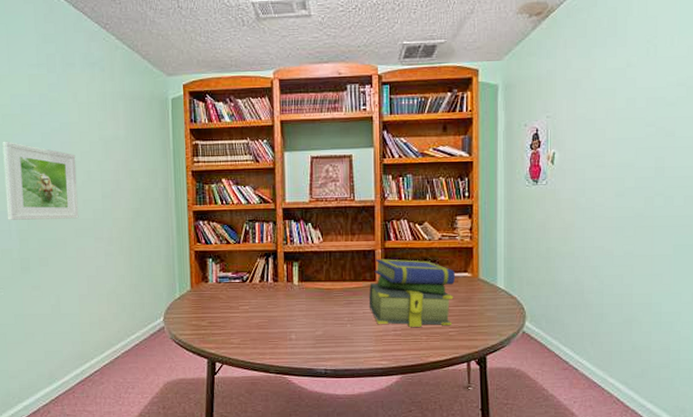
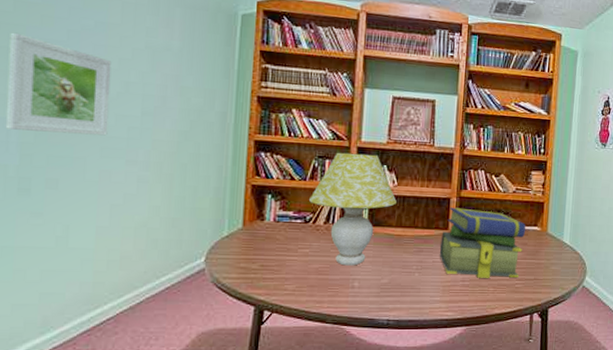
table lamp: none [245,214,323,320] -> present [309,152,397,266]

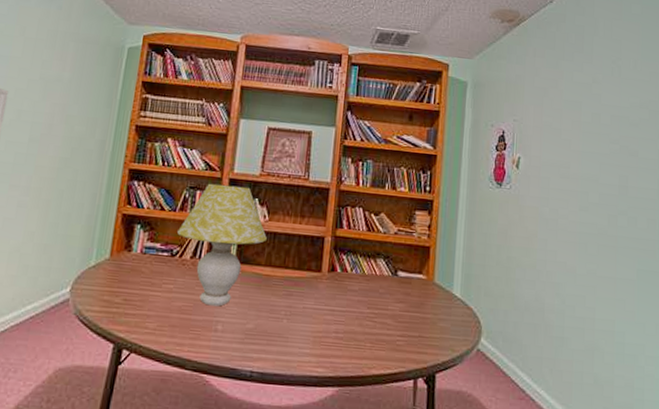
stack of books: present [439,207,526,278] -> none [310,247,410,333]

